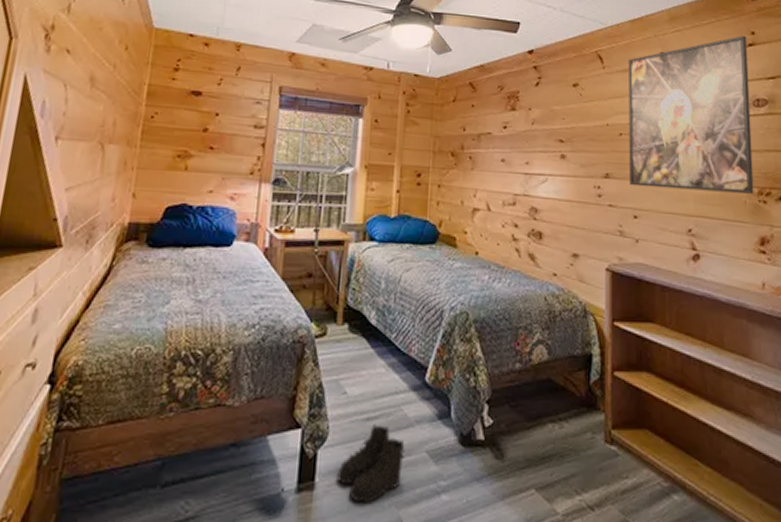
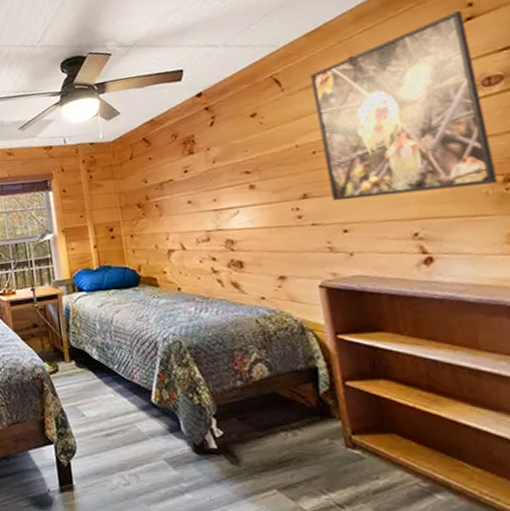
boots: present [337,425,405,503] -> none [90,439,146,500]

